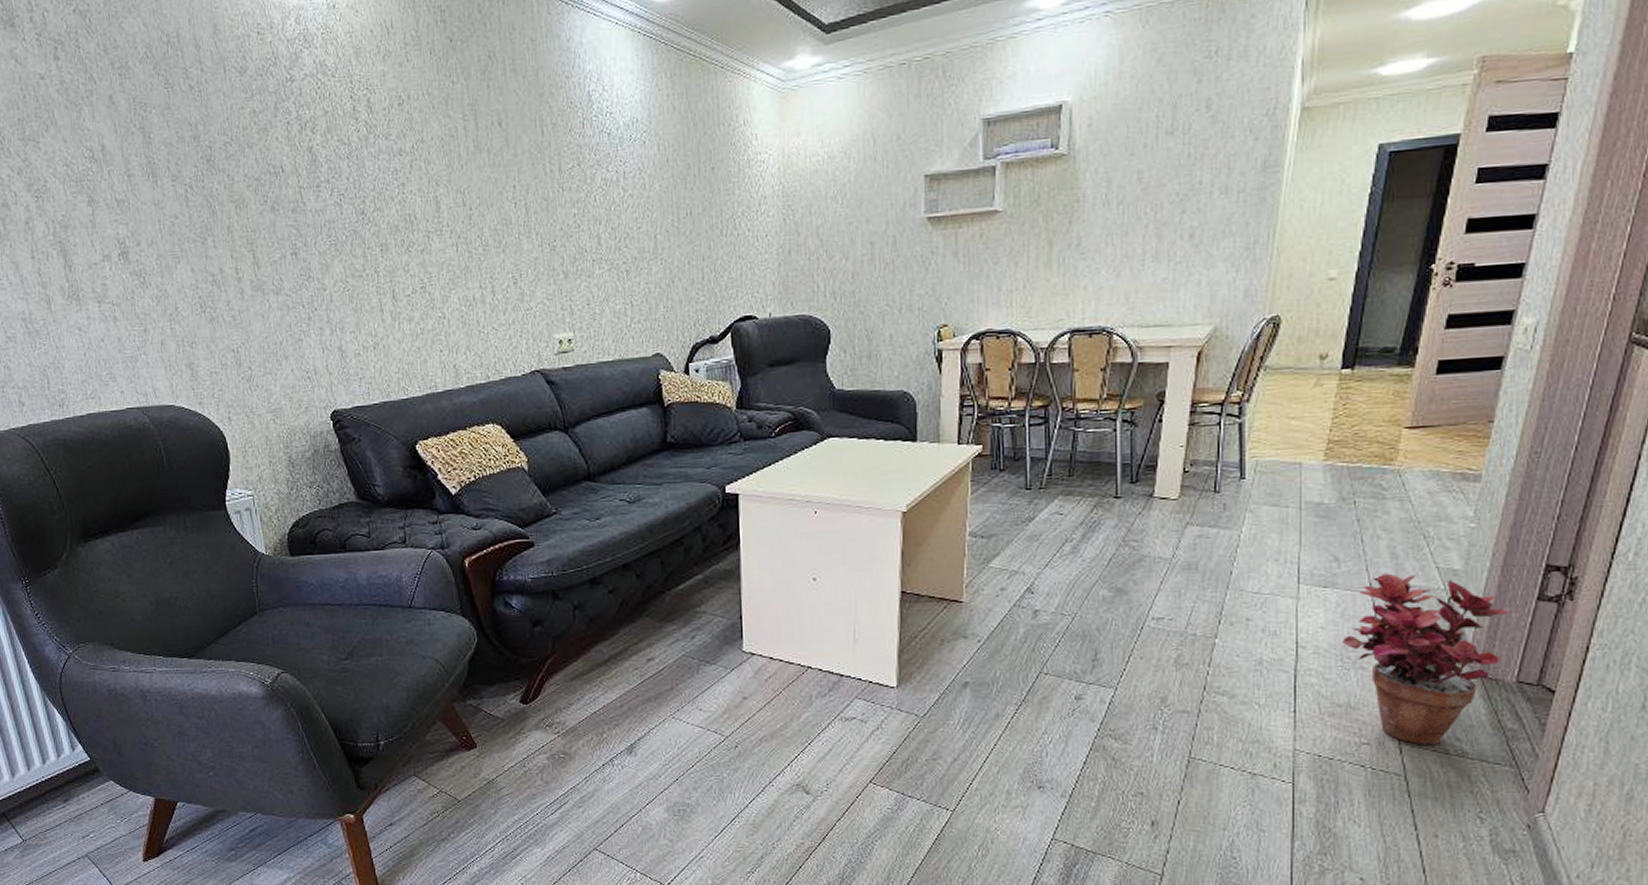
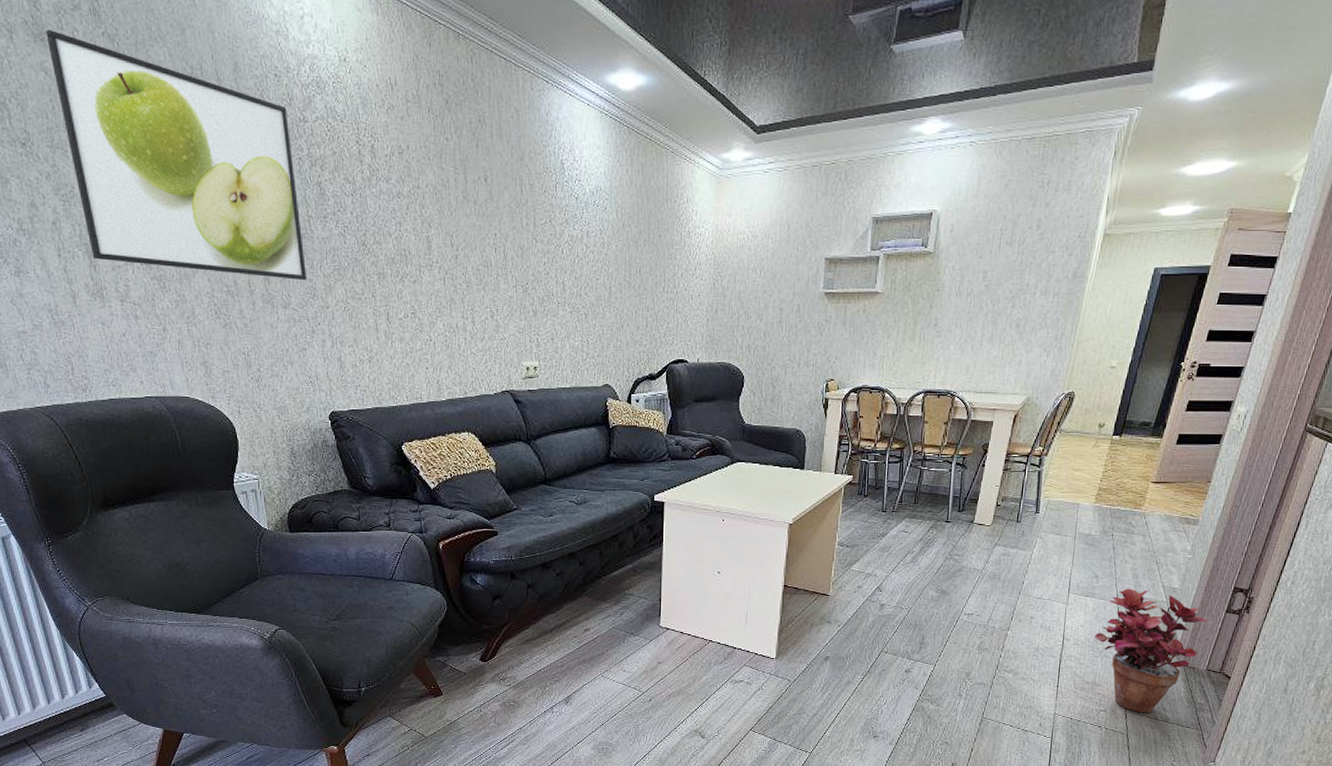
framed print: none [15,13,300,262] -> present [46,29,307,281]

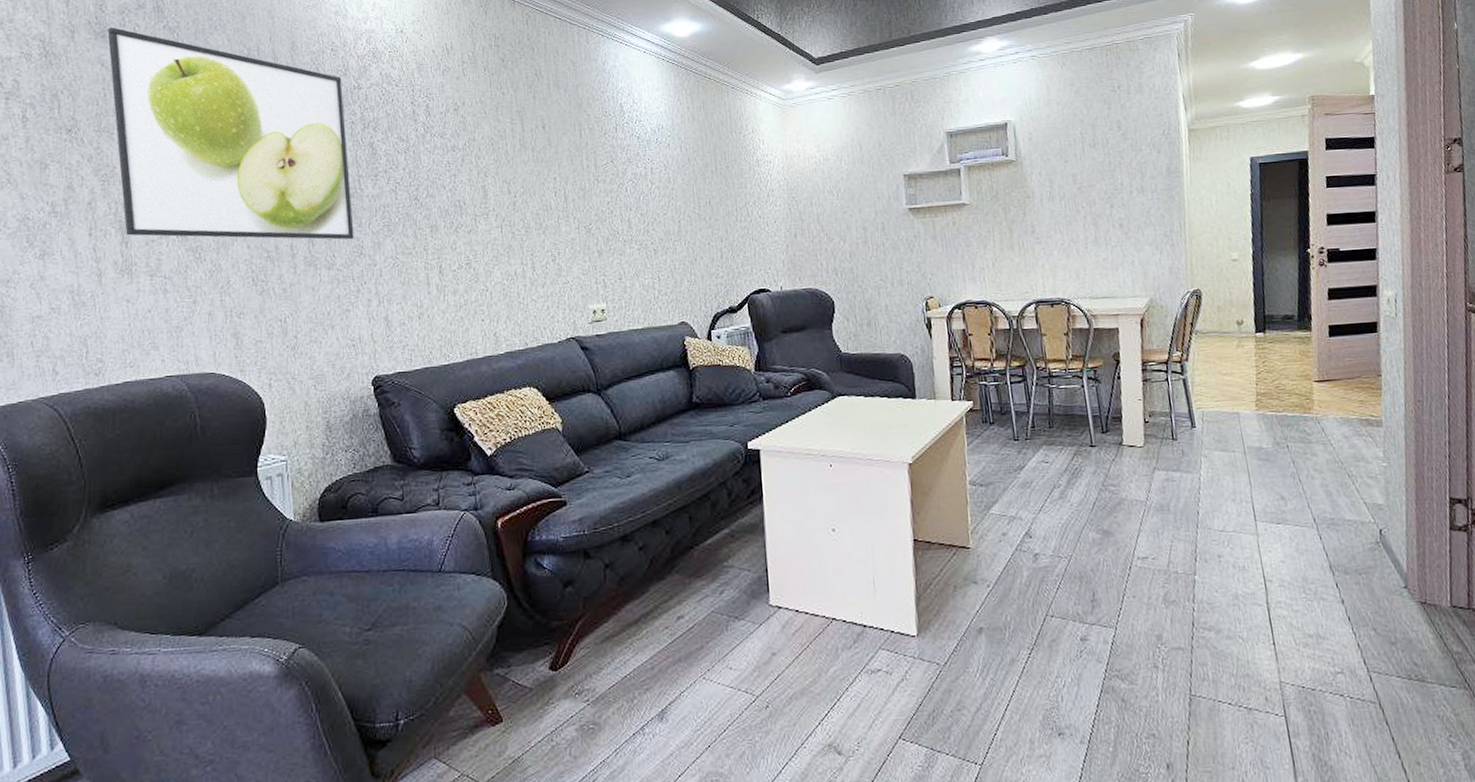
potted plant: present [1094,588,1208,713] -> none [1301,509,1433,672]

